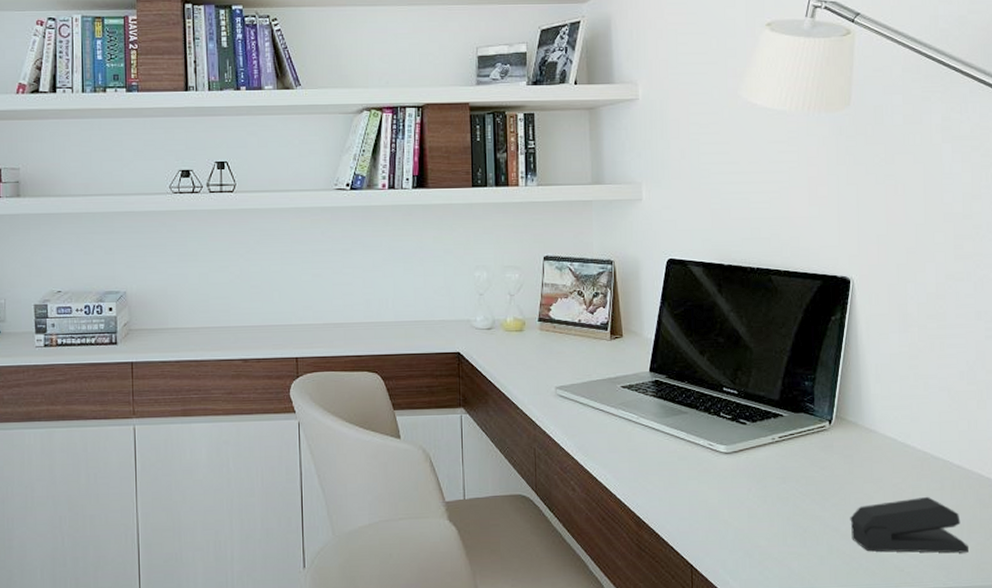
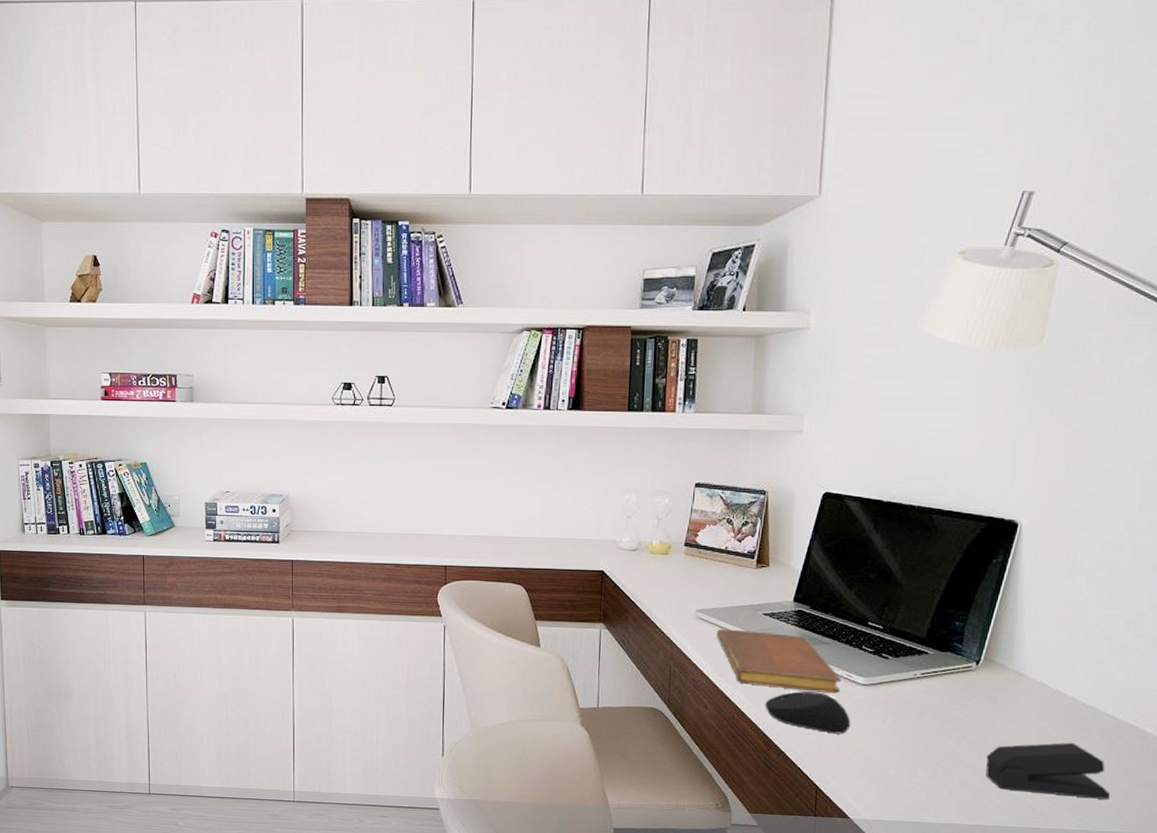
notebook: none [577,404,704,465] -> present [716,629,842,694]
computer mouse: none [632,464,718,508] -> present [765,691,851,734]

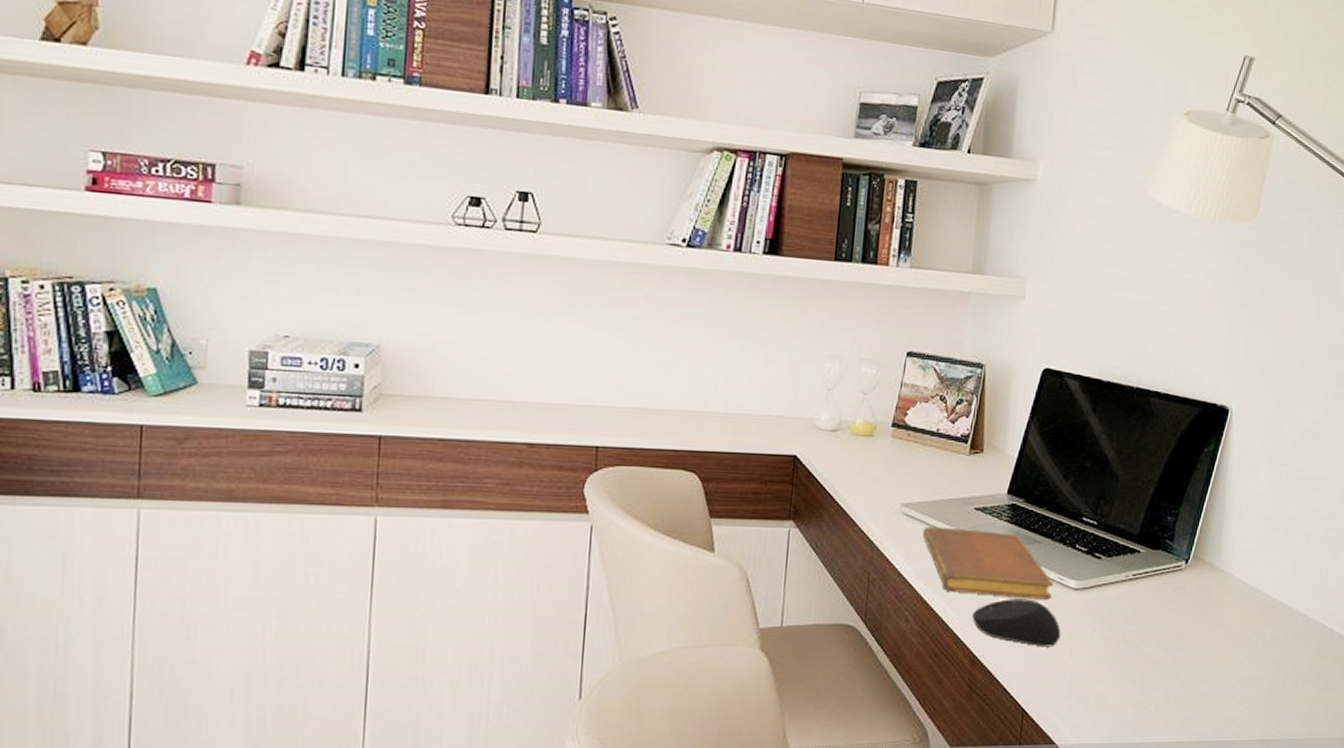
stapler: present [985,742,1110,800] -> none [1190,645,1301,705]

